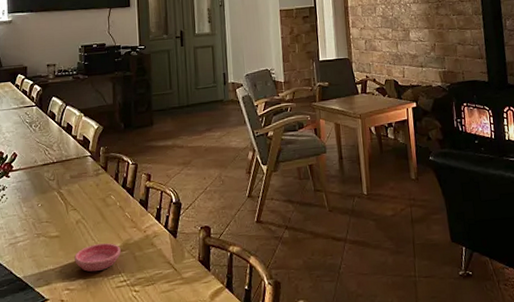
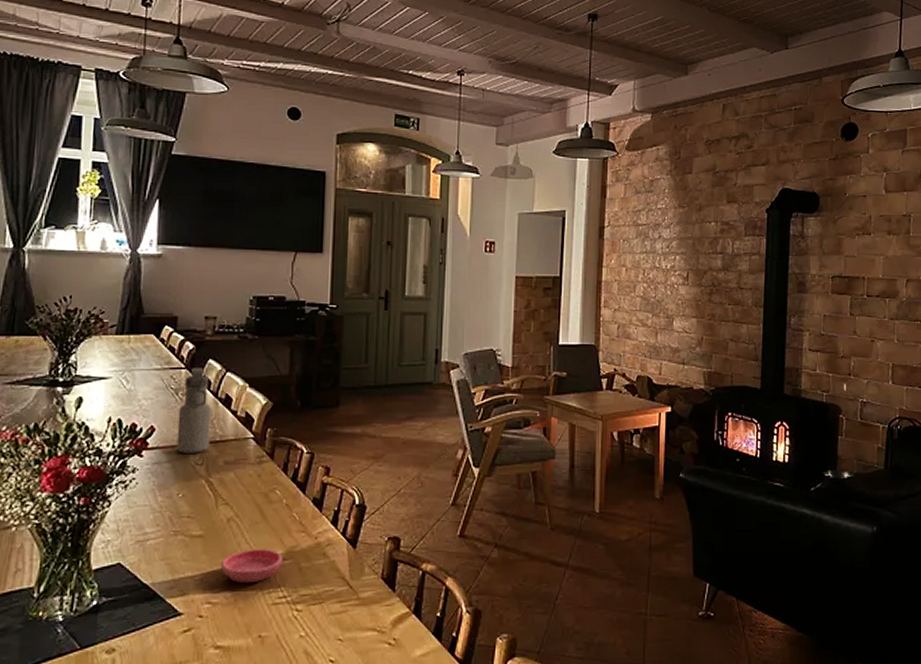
water bottle: none [33,104,58,172] -> present [176,368,212,453]

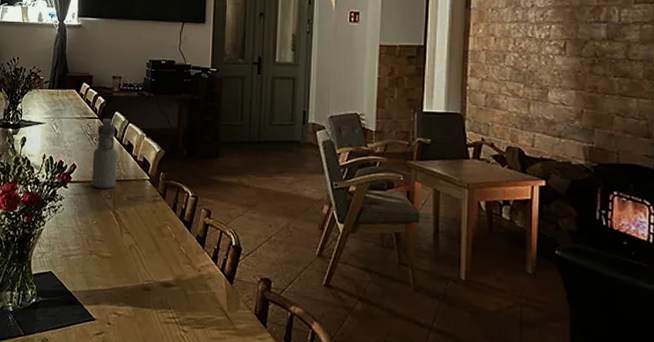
saucer: present [221,549,283,584] -> none [125,273,172,302]

